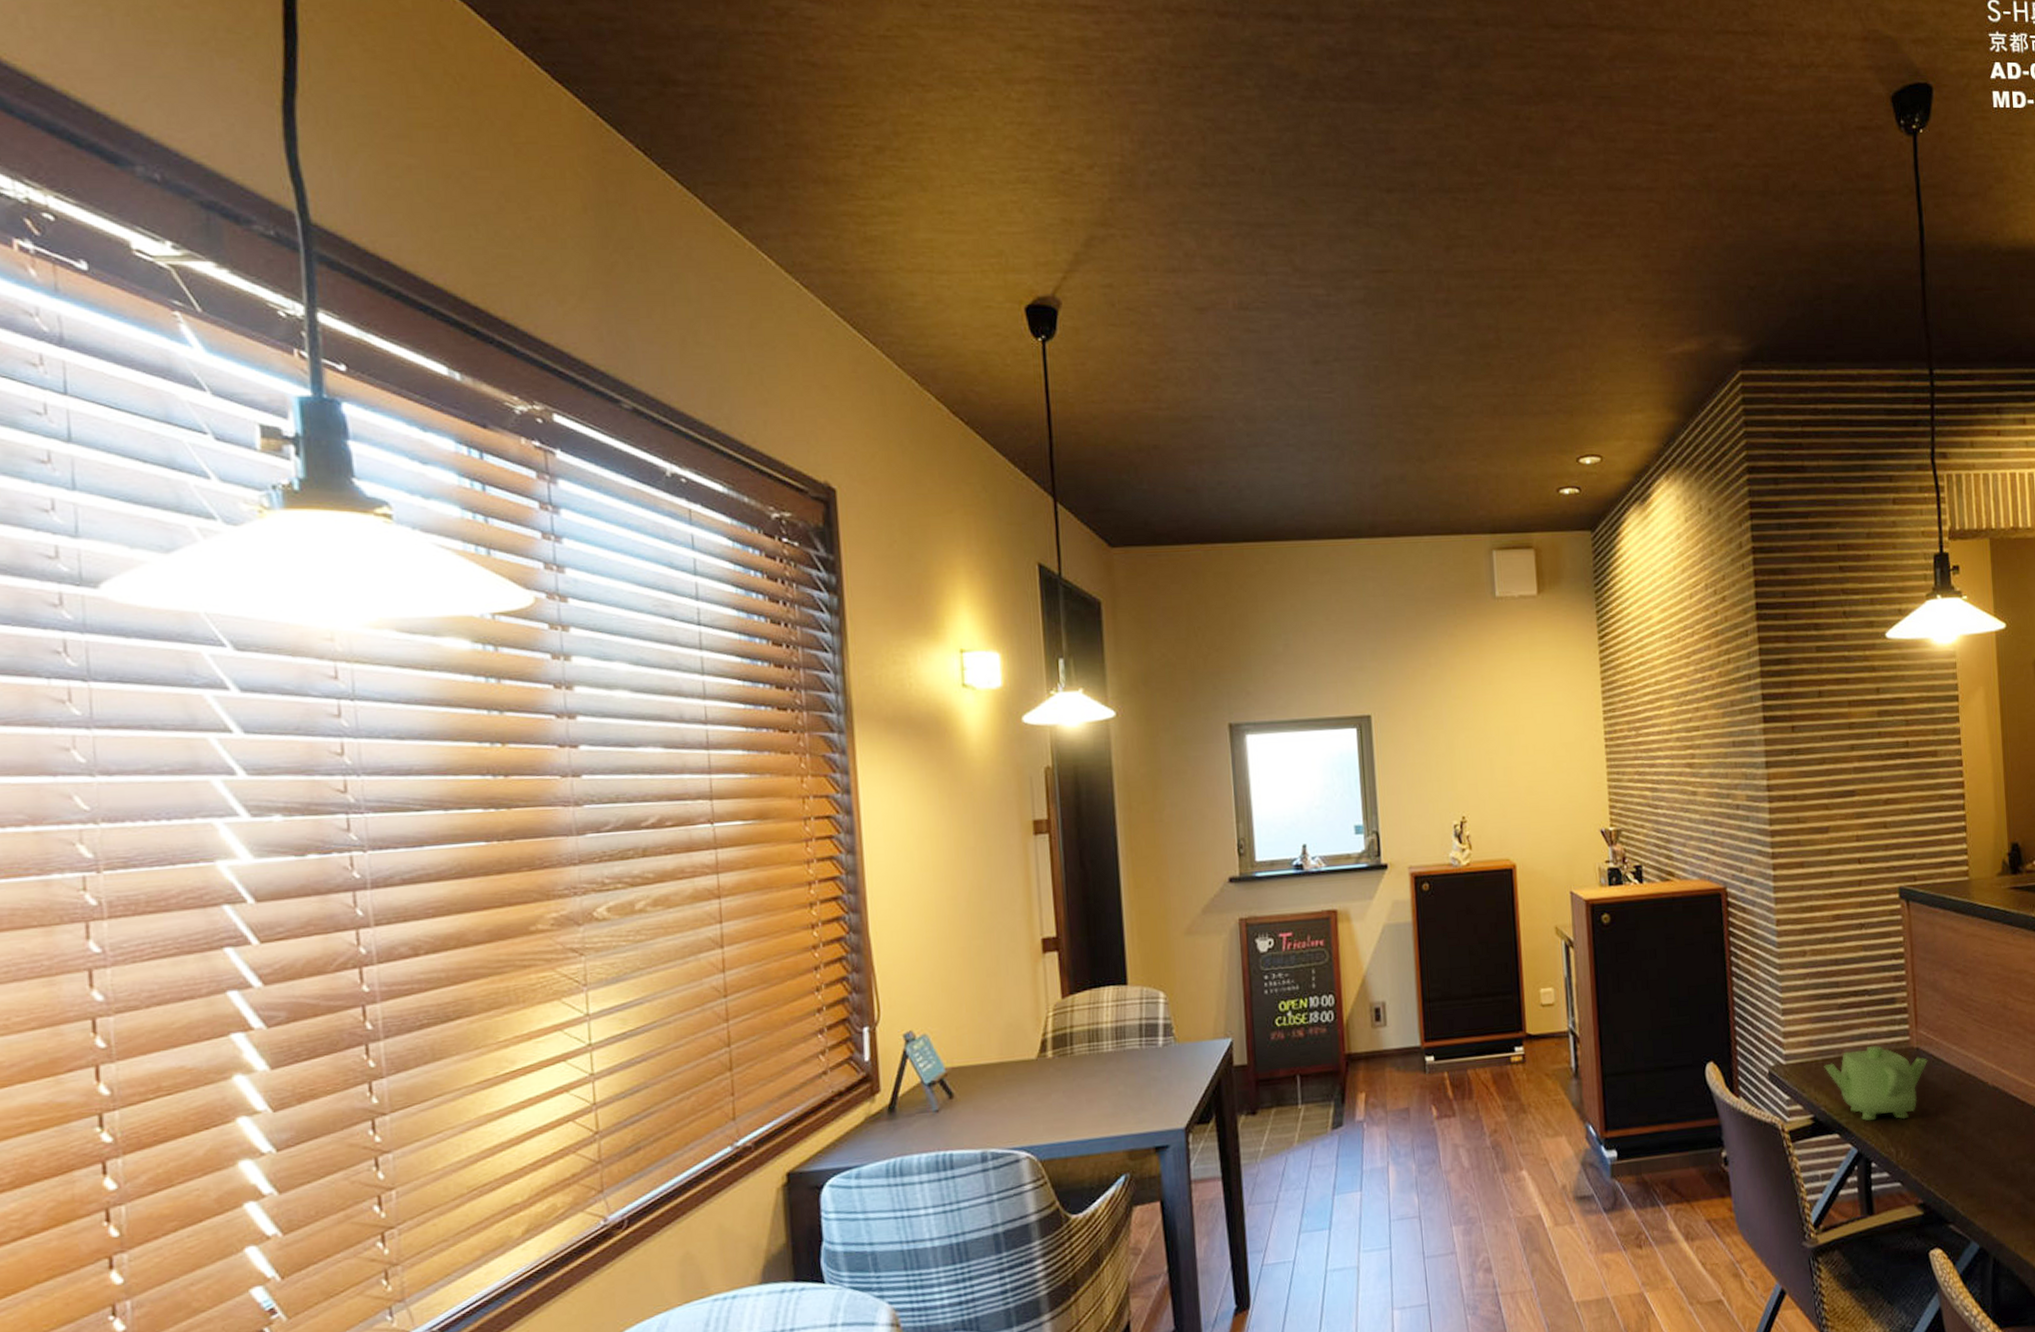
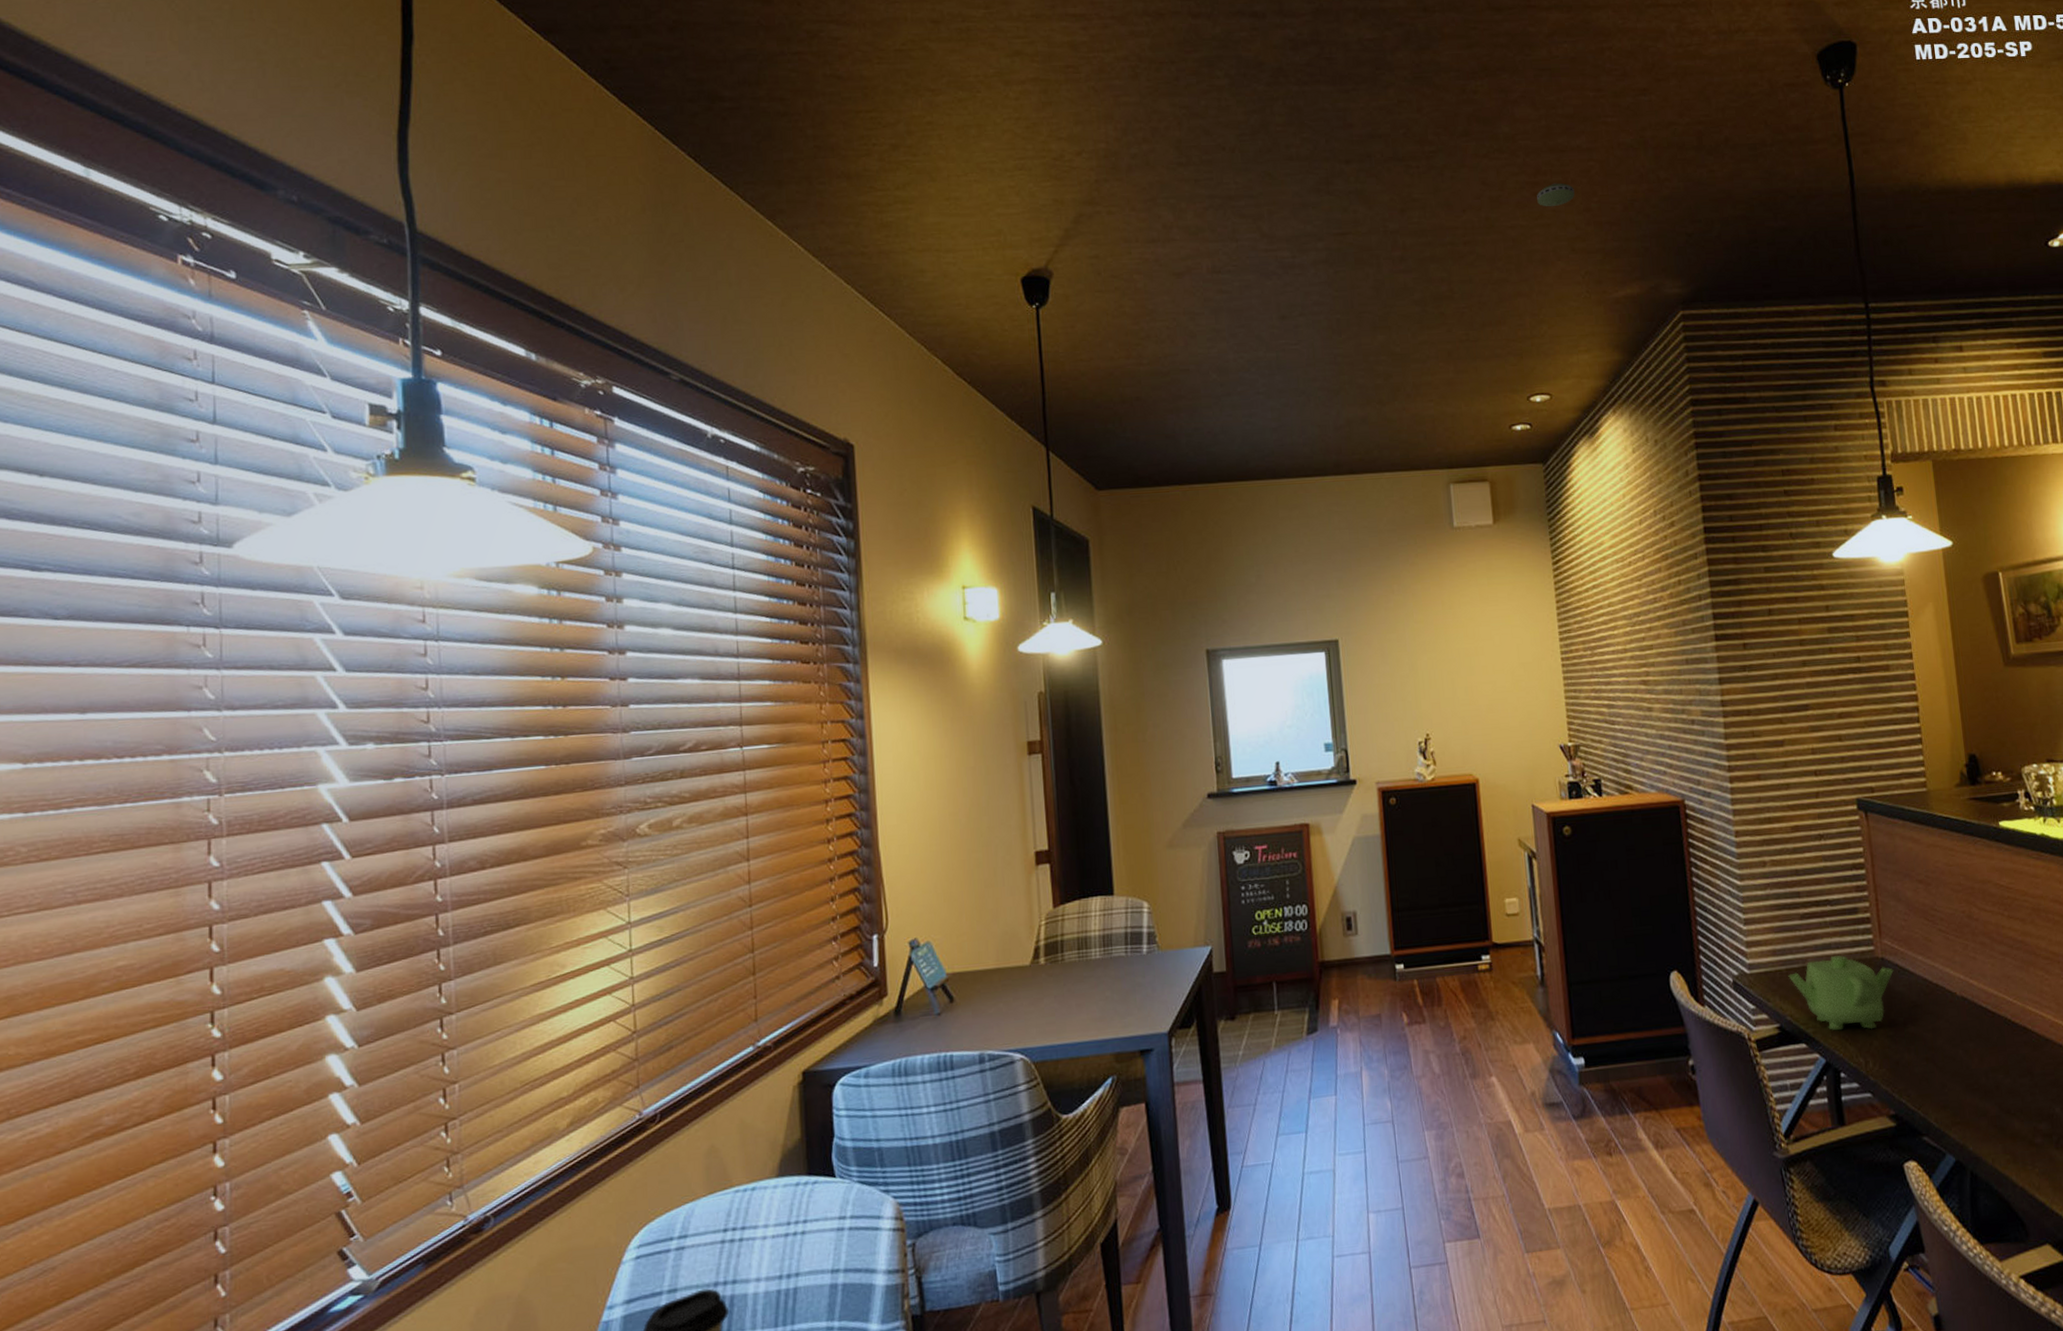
smoke detector: none [1592,225,1633,251] -> present [1537,183,1575,207]

